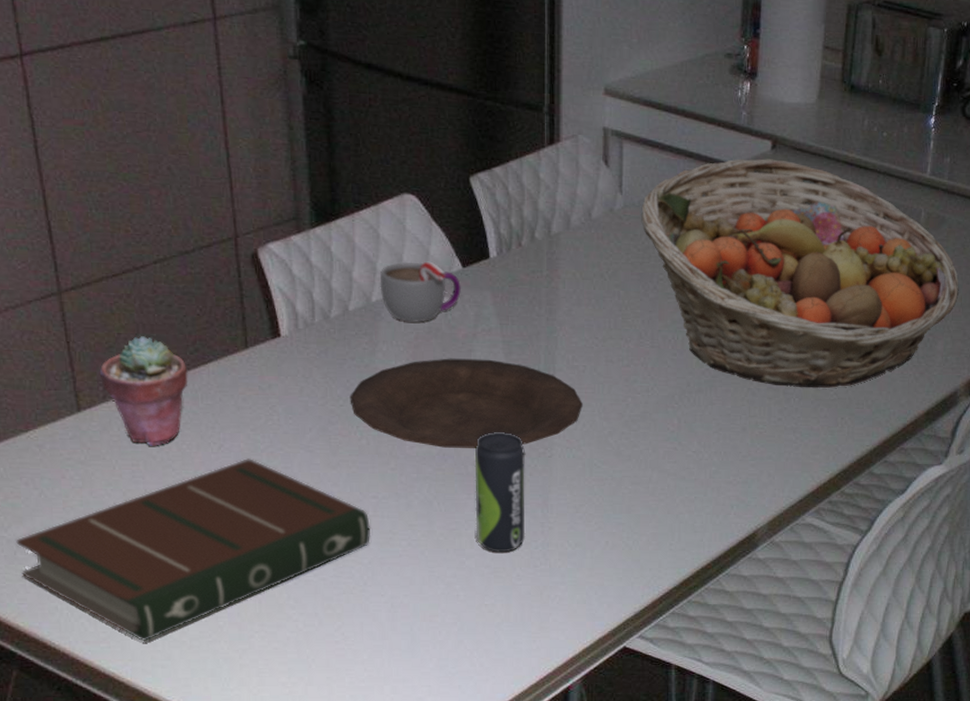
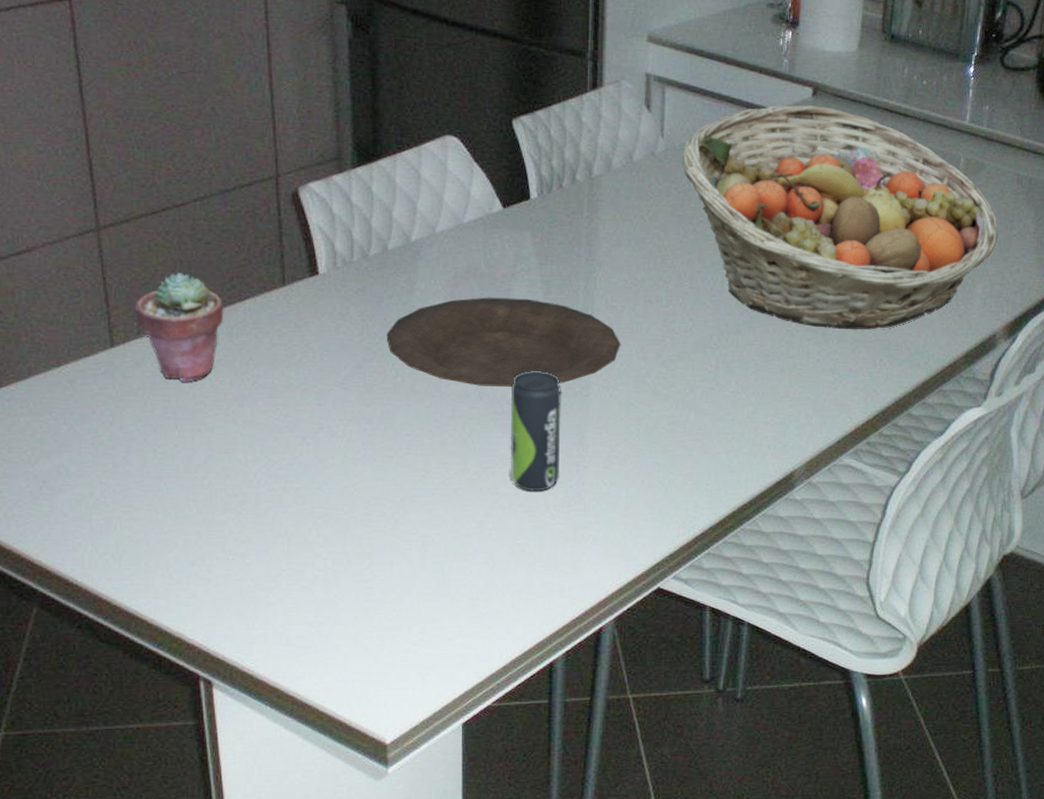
book: present [16,458,371,642] -> none [42,395,404,579]
mug: present [380,261,462,322] -> none [421,201,502,262]

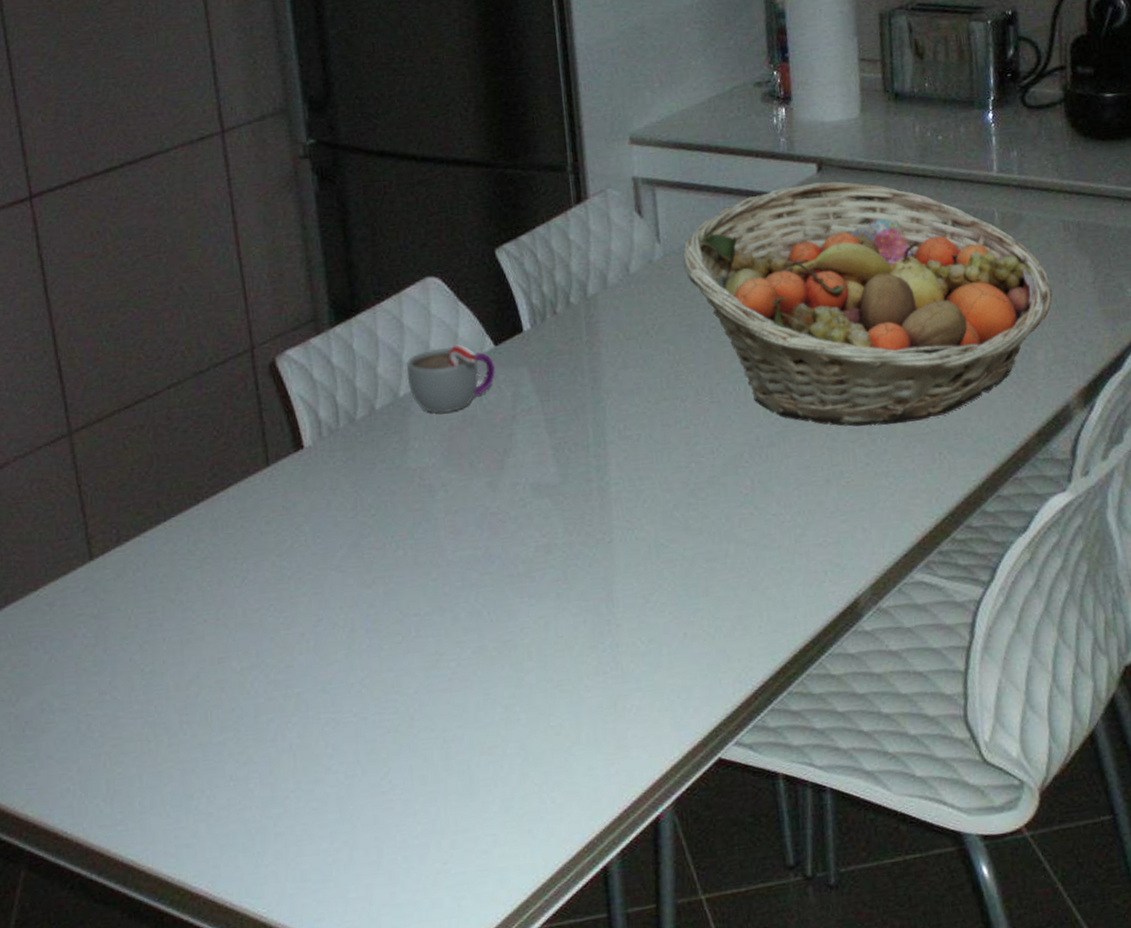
potted succulent: present [134,273,224,382] -> none [112,468,207,589]
plate: present [386,297,620,387] -> none [382,441,641,548]
mug: none [421,201,502,262] -> present [407,344,496,413]
beverage can: present [510,371,561,492] -> none [525,521,591,663]

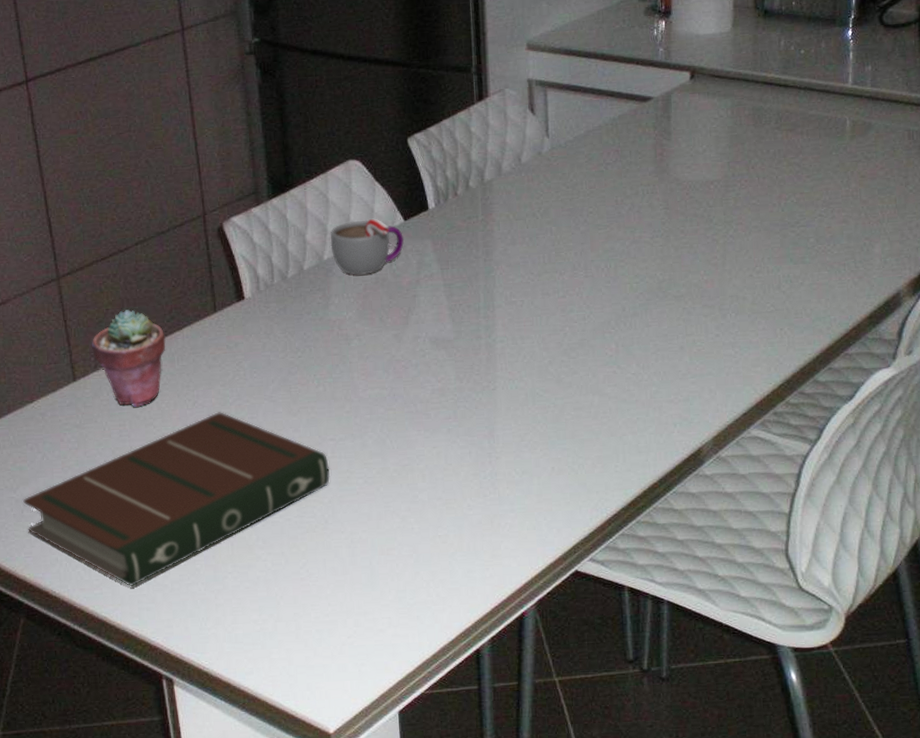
book: none [24,588,416,819] -> present [23,412,331,587]
potted succulent: none [112,468,207,589] -> present [91,310,166,407]
fruit basket: present [682,181,1053,427] -> none [568,88,893,303]

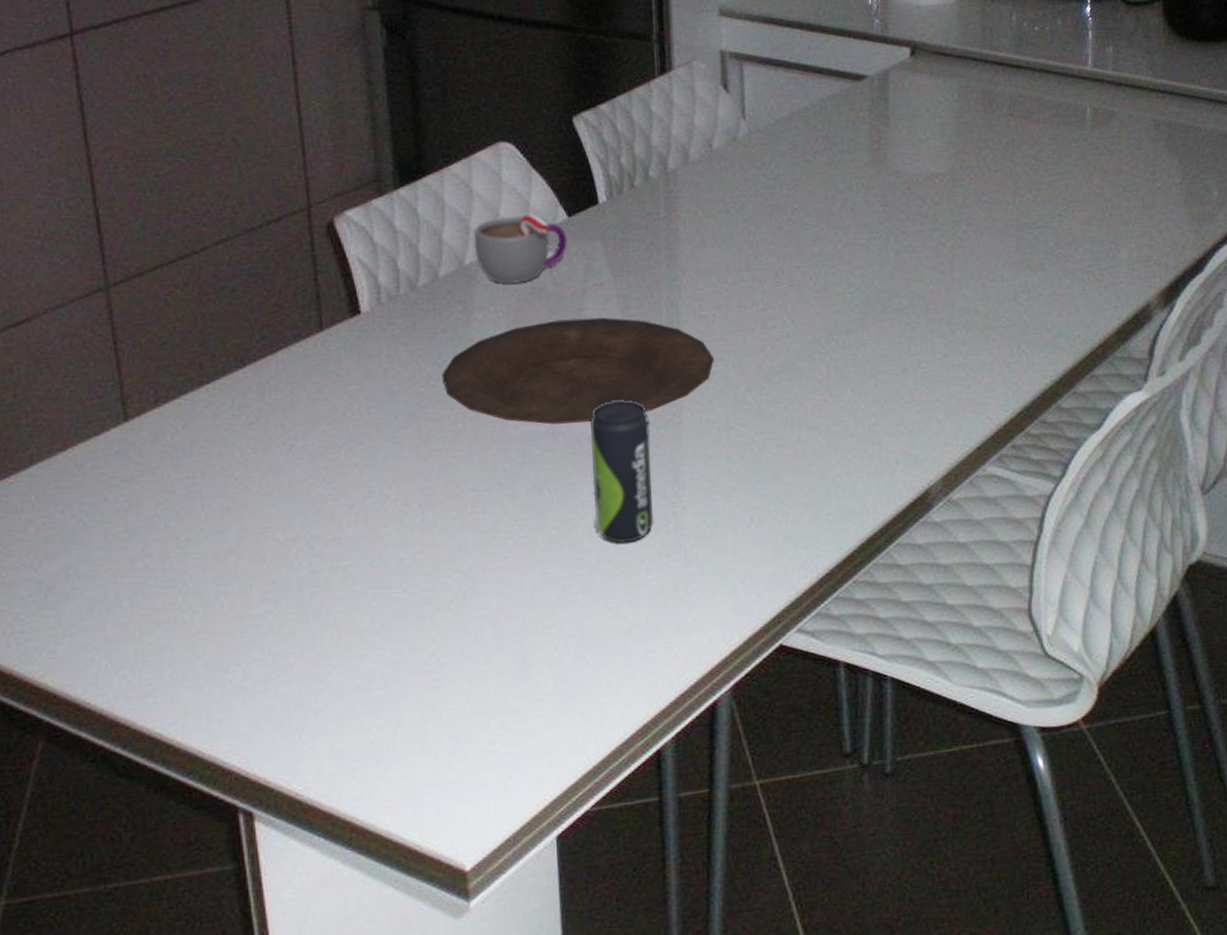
book: present [23,412,331,587] -> none [47,458,471,692]
potted succulent: present [91,310,166,407] -> none [150,327,254,454]
plate: none [307,302,522,389] -> present [442,317,714,425]
beverage can: none [423,369,474,485] -> present [590,399,655,544]

